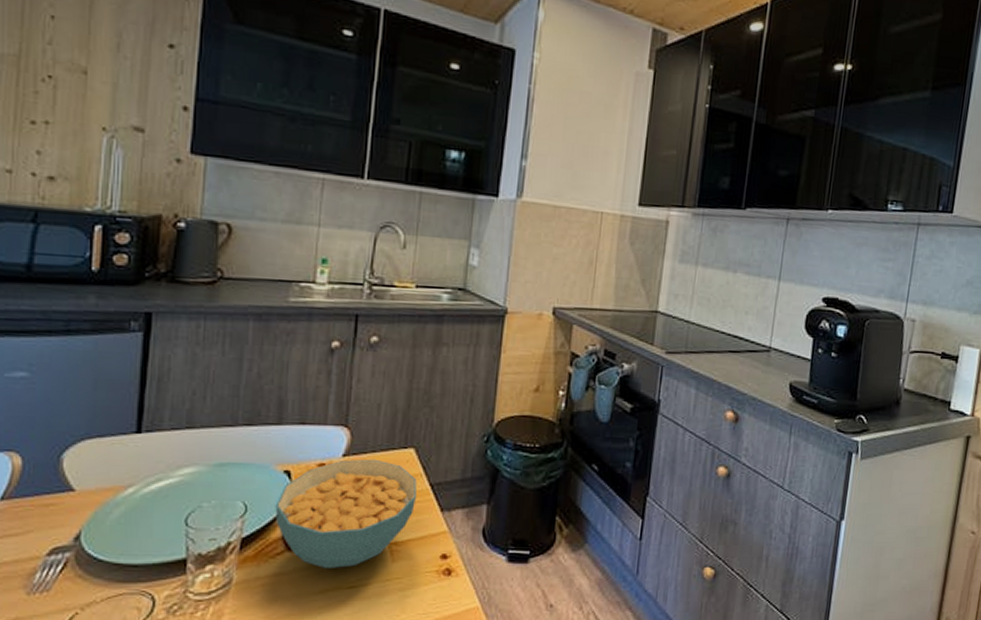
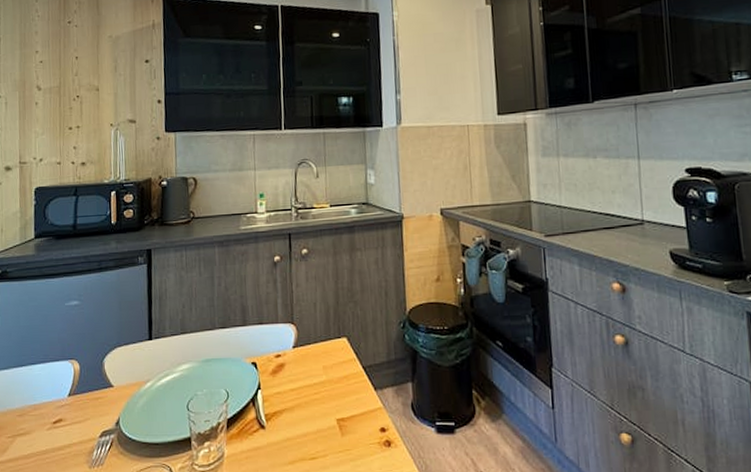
cereal bowl: present [275,458,417,568] -> none [248,348,354,442]

